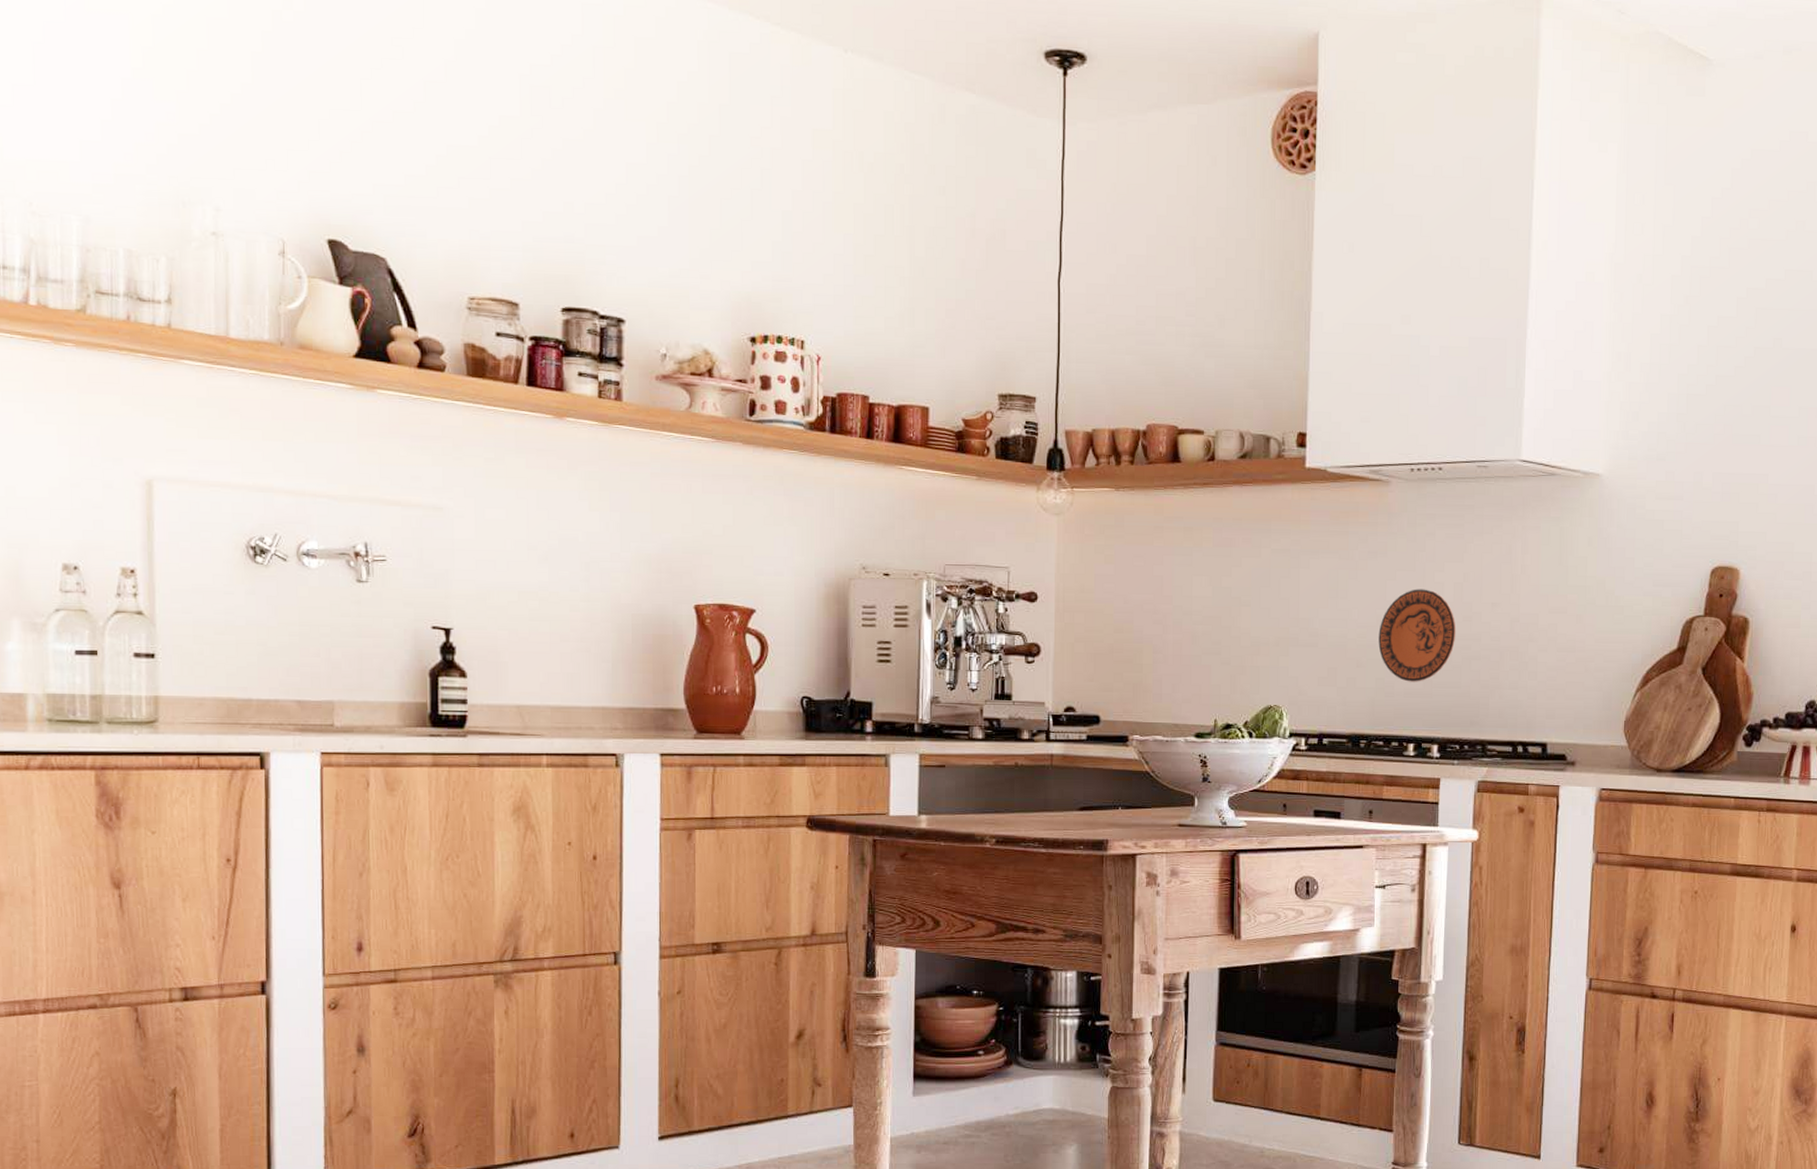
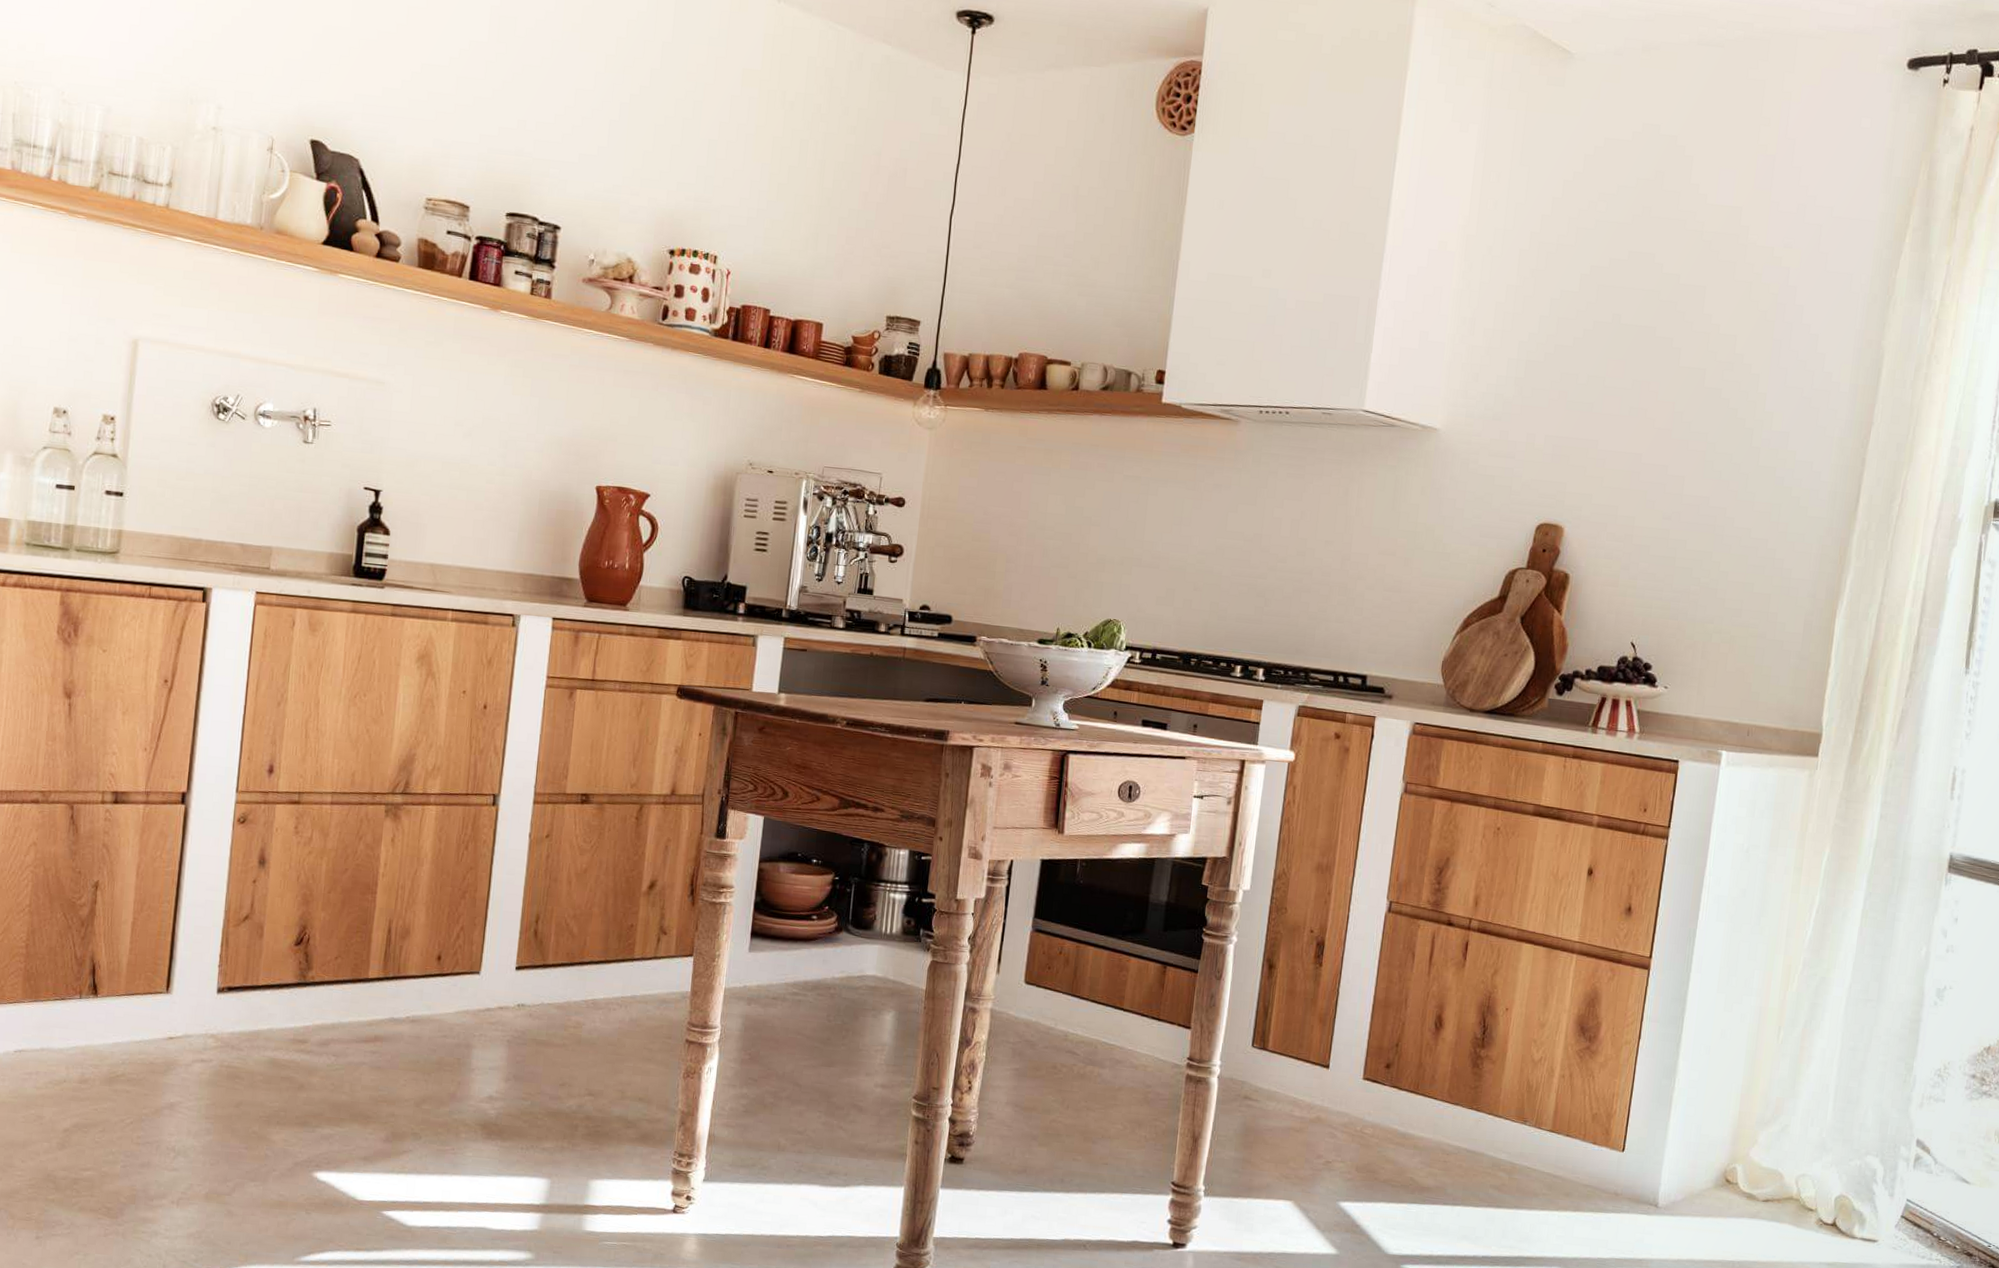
decorative plate: present [1378,589,1456,682] -> none [1215,522,1290,609]

